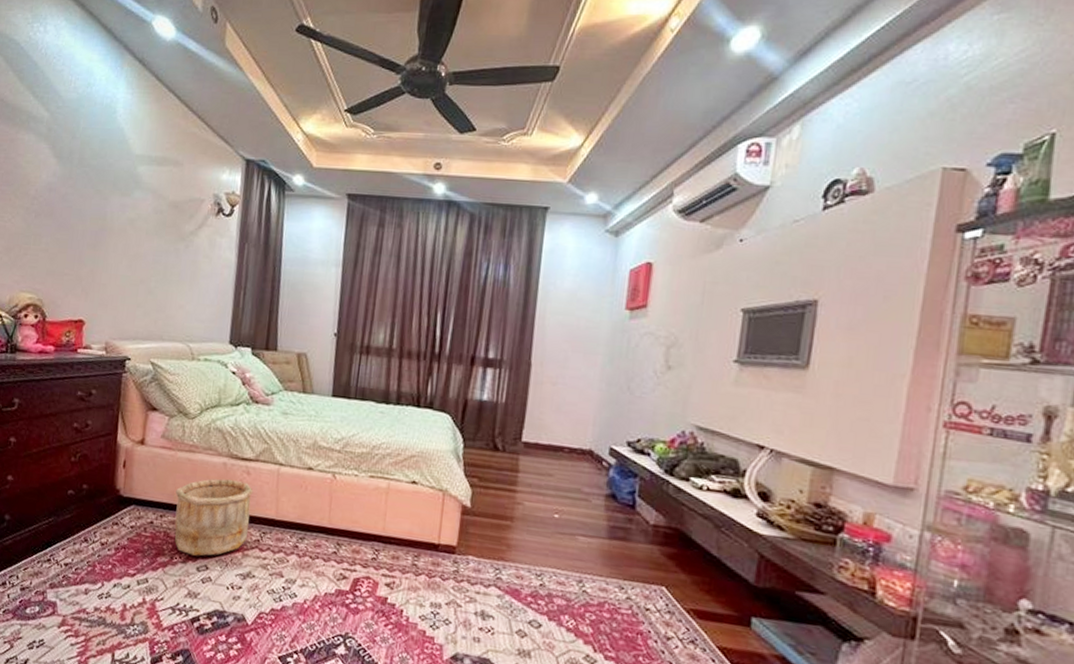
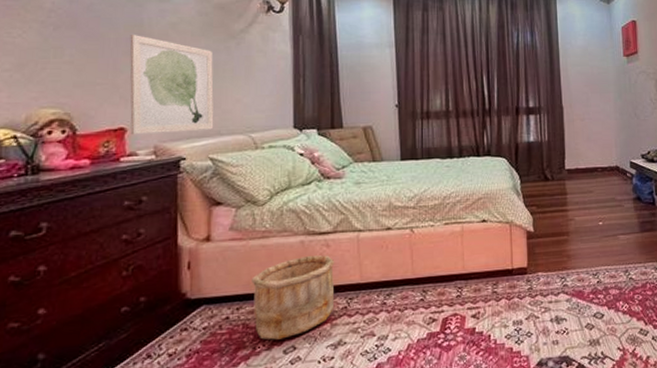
wall art: none [87,227,163,334] -> present [130,34,214,135]

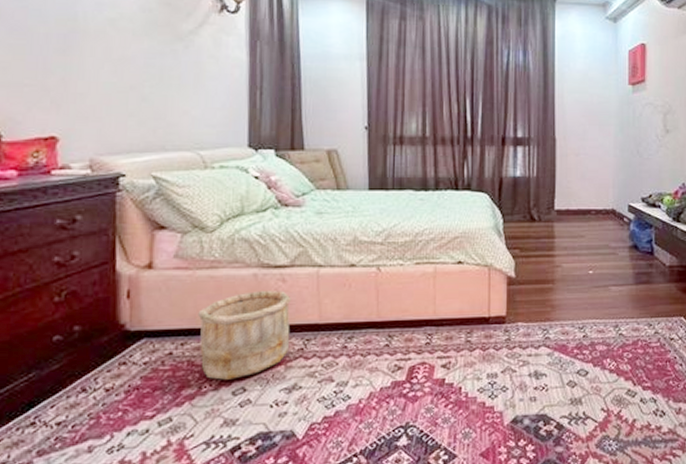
wall art: present [130,34,214,135] -> none [62,29,158,146]

